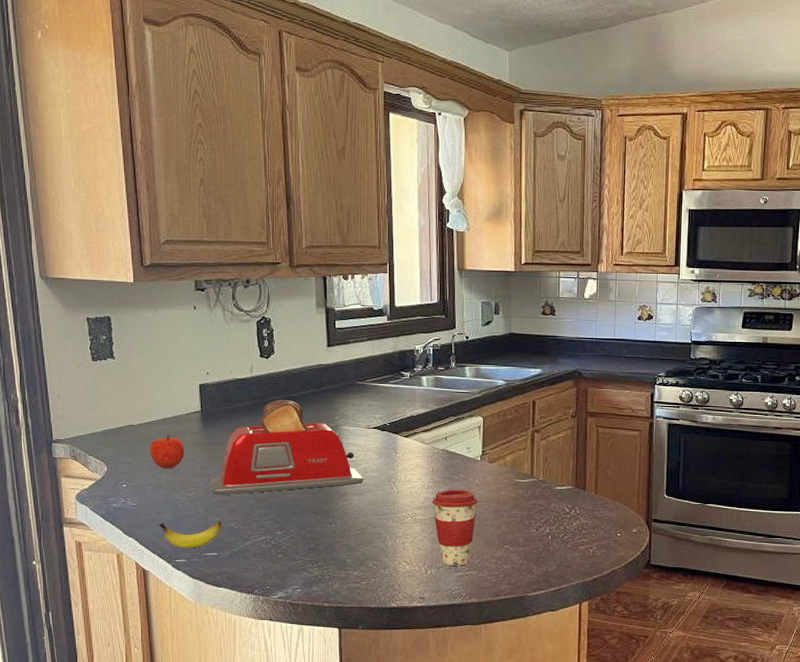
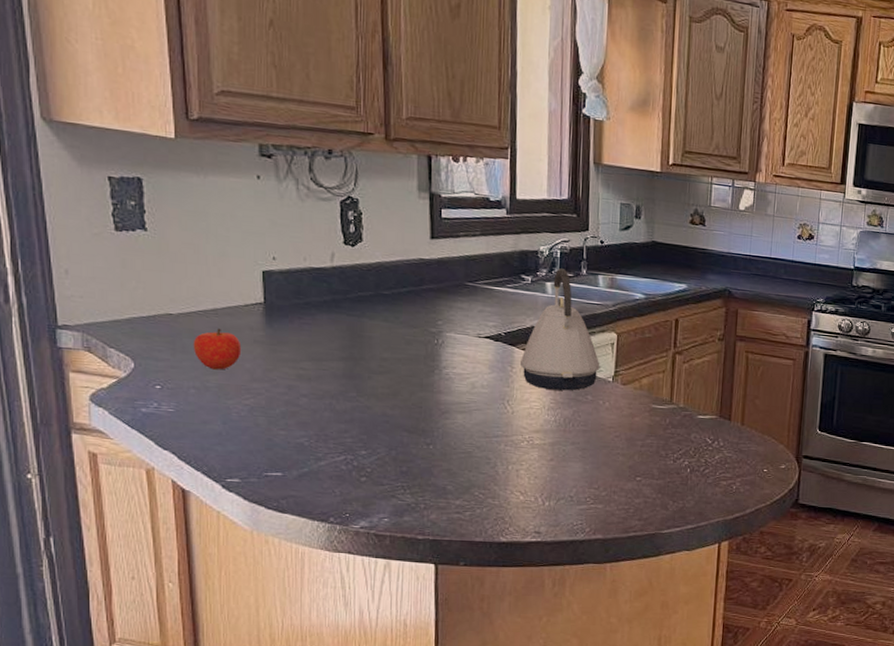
banana: present [159,521,222,549] -> none [205,434,289,467]
toaster: present [208,399,364,495] -> none [272,296,472,405]
kettle: none [402,363,470,471] -> present [519,268,600,391]
coffee cup: present [432,489,478,566] -> none [553,412,607,498]

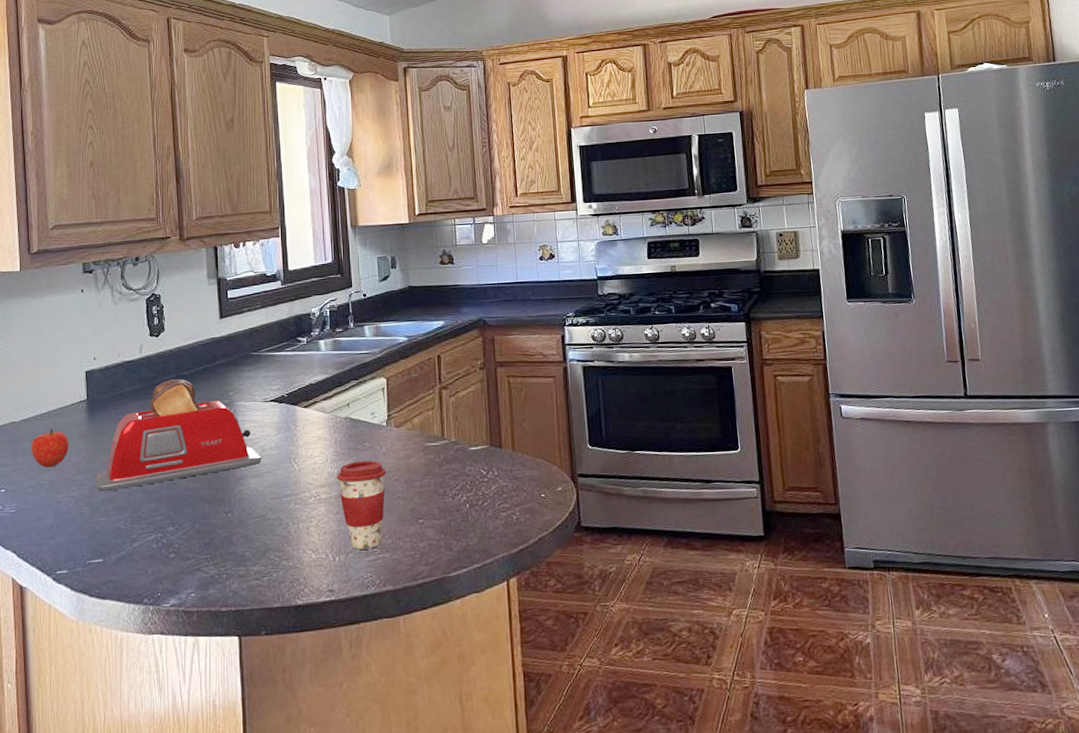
toaster: none [272,296,472,405] -> present [94,379,262,492]
kettle: present [519,268,600,391] -> none [302,325,374,443]
coffee cup: none [553,412,607,498] -> present [337,460,386,550]

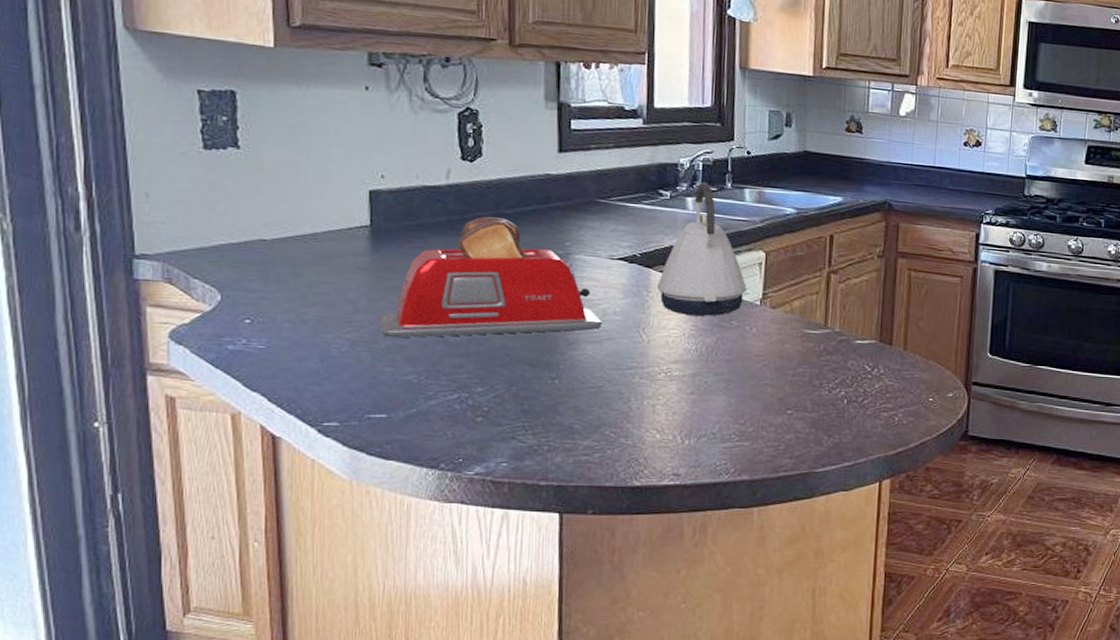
fruit: present [31,429,69,468] -> none [288,254,344,301]
kettle: none [302,325,374,443] -> present [656,182,747,316]
coffee cup: present [337,460,386,550] -> none [694,340,755,435]

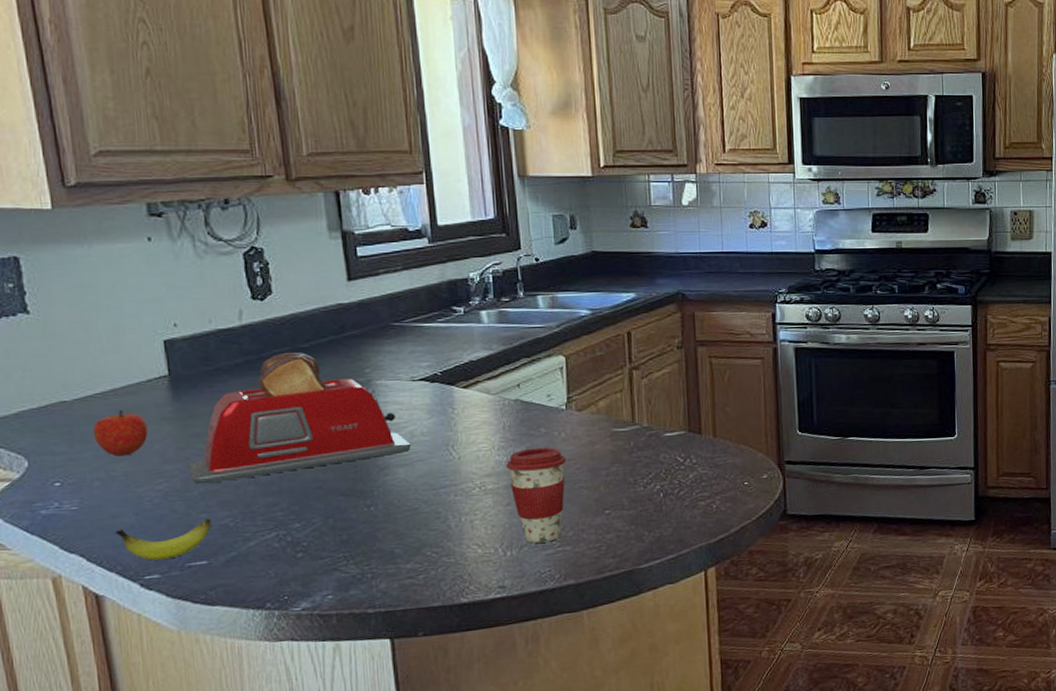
fruit: none [288,254,344,301] -> present [92,410,149,457]
banana: none [300,372,396,409] -> present [116,518,212,561]
kettle: present [656,182,747,316] -> none [461,294,551,428]
coffee cup: none [694,340,755,435] -> present [506,447,566,543]

